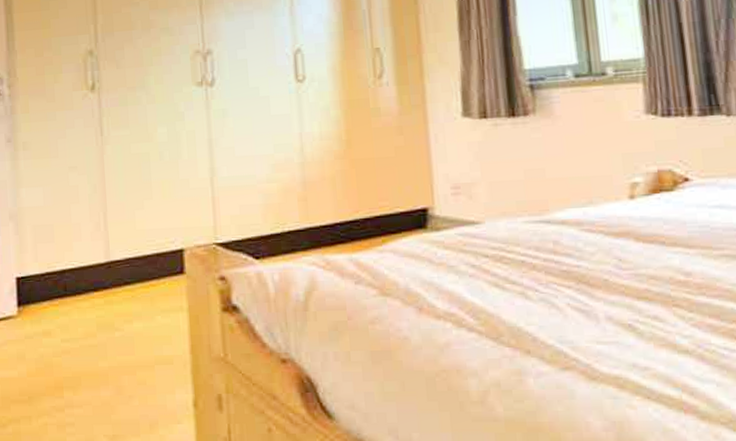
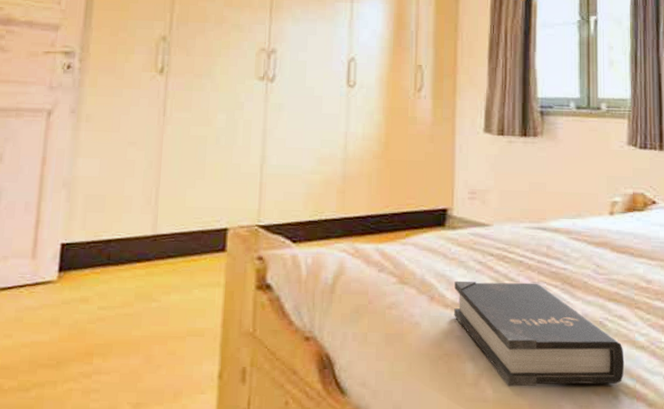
hardback book: none [445,284,666,403] -> present [454,280,625,387]

